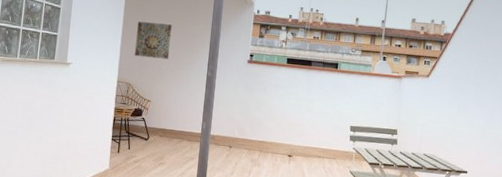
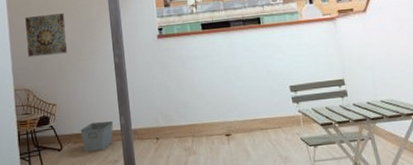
storage bin: none [166,122,196,147] -> present [80,121,114,152]

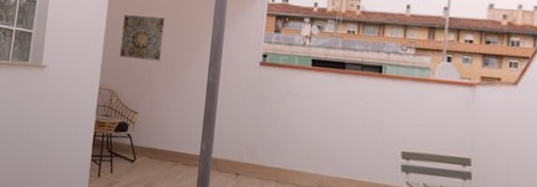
storage bin: present [80,121,114,152] -> none [157,140,194,173]

